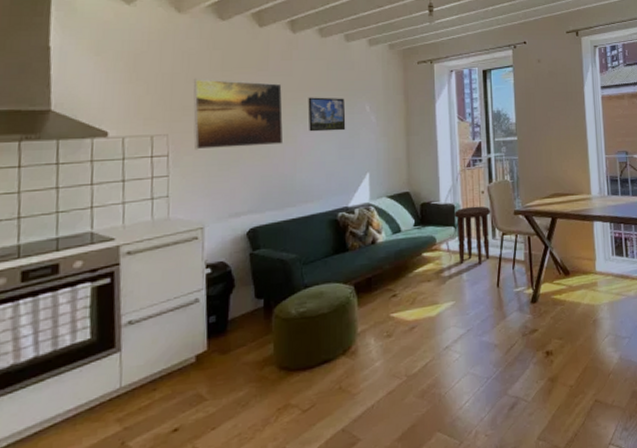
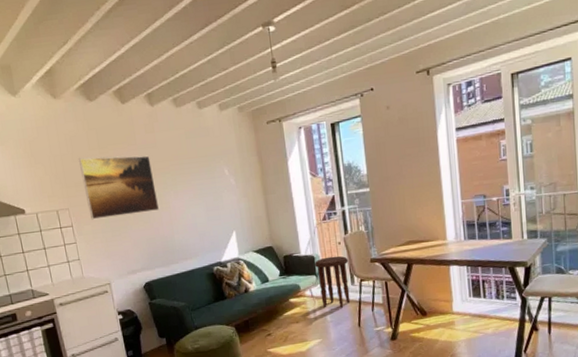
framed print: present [308,97,346,132] -> none [173,164,210,198]

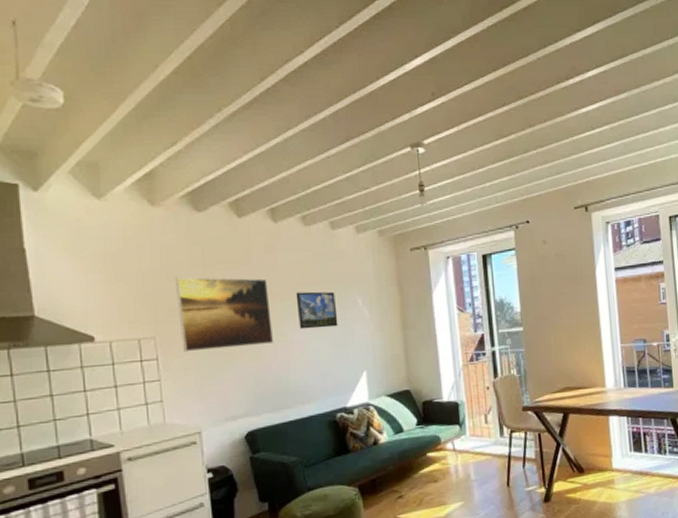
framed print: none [173,164,210,198] -> present [296,291,338,329]
side table: present [314,255,351,308] -> none [458,402,499,464]

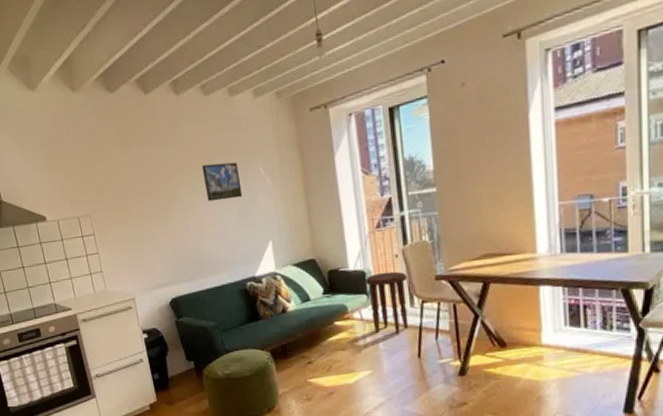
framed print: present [174,276,274,353] -> none [99,153,187,228]
side table: none [458,402,499,464] -> present [364,271,409,334]

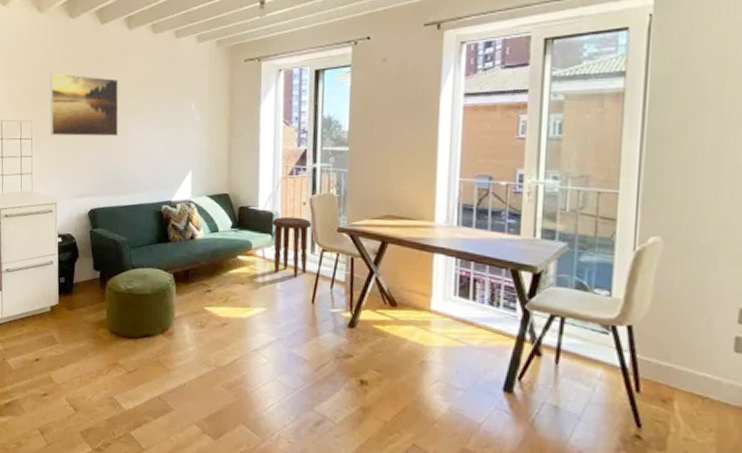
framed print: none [99,153,187,228] -> present [49,73,119,137]
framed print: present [201,162,243,202] -> none [139,93,173,128]

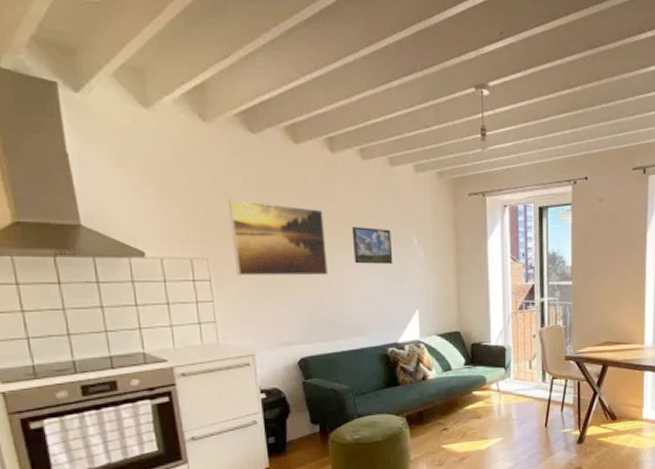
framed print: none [139,93,173,128] -> present [351,226,393,265]
side table: present [271,216,312,277] -> none [504,349,542,405]

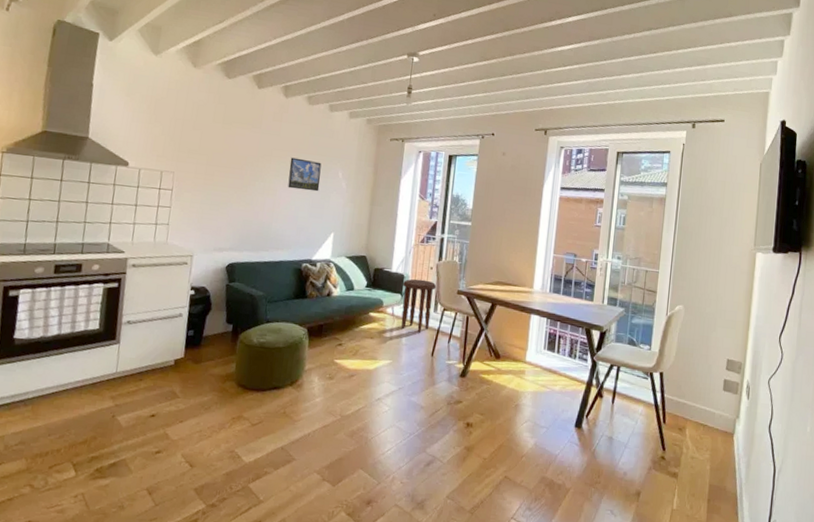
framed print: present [227,199,329,277] -> none [193,127,270,196]
side table: none [504,349,542,405] -> present [401,279,437,333]

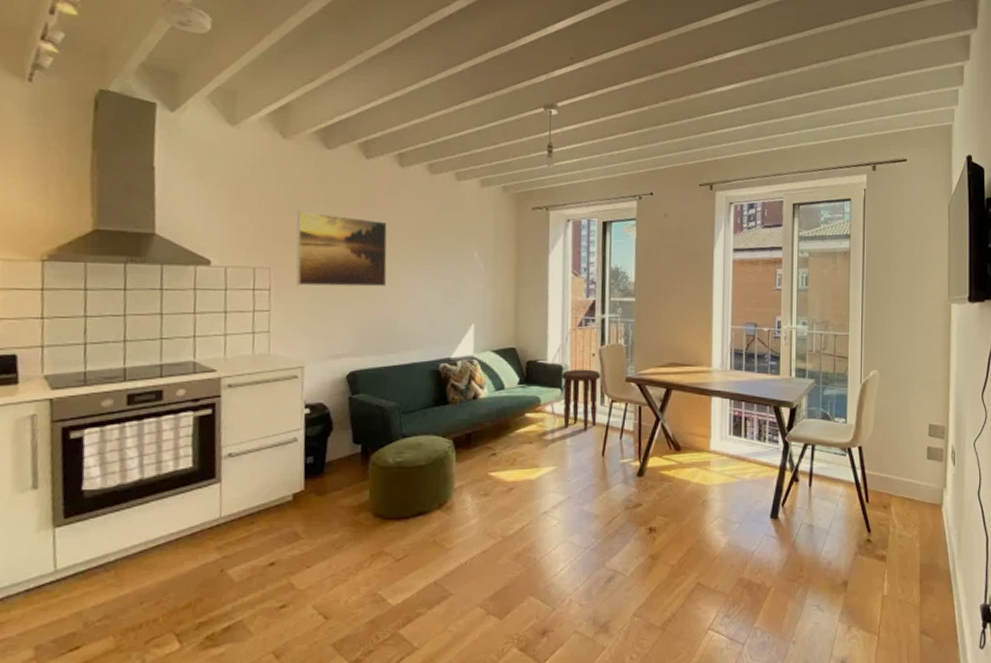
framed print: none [193,127,270,196] -> present [296,211,388,288]
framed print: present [288,157,322,192] -> none [413,238,453,277]

